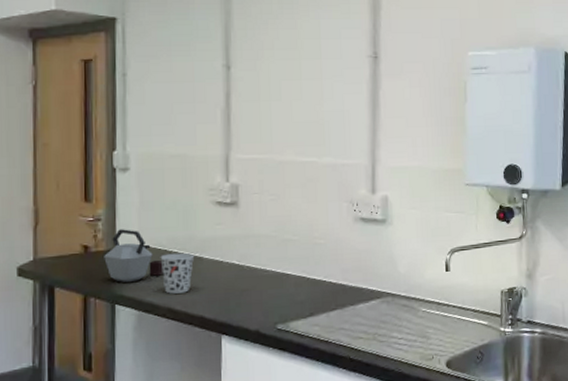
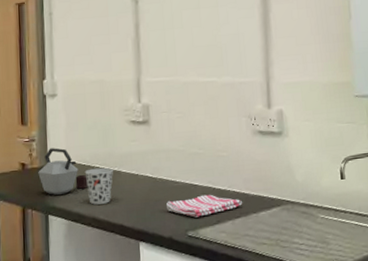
dish towel: none [254,284,340,310] -> present [167,194,243,218]

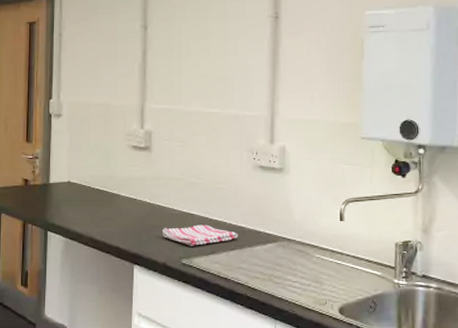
kettle: present [38,148,88,196] -> none [40,167,87,213]
cup: present [84,167,113,205] -> none [84,189,112,225]

